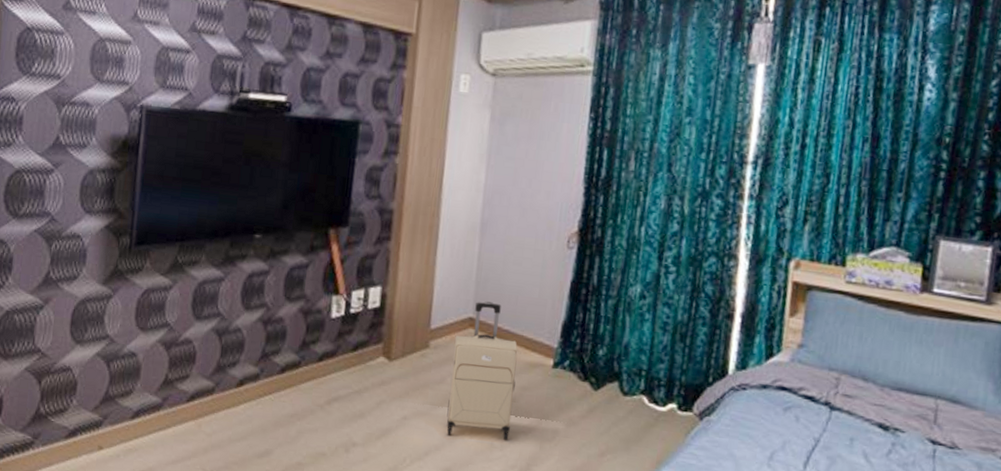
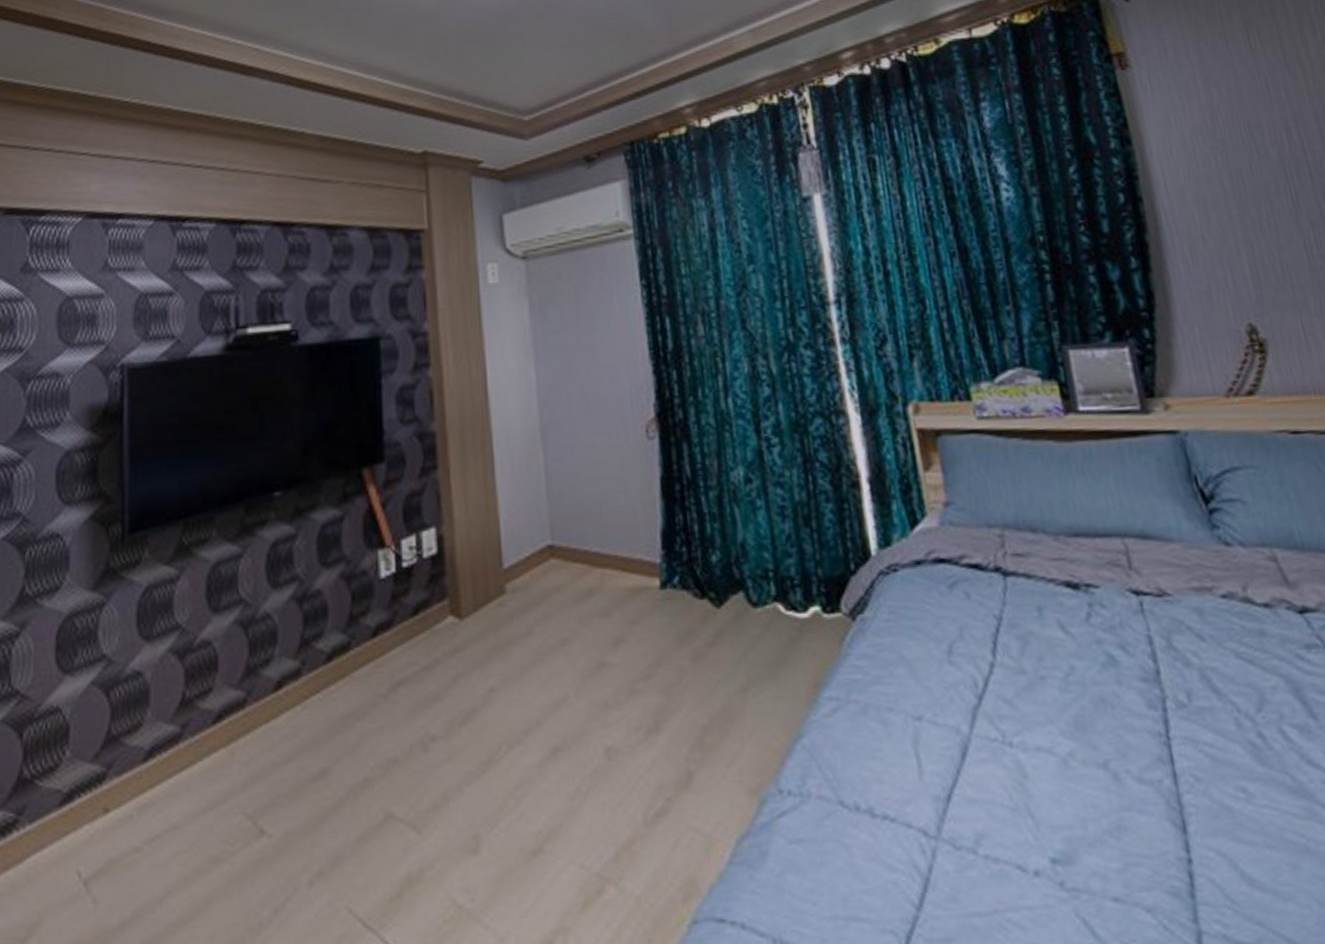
suitcase: present [446,301,518,440] -> none [535,521,625,703]

